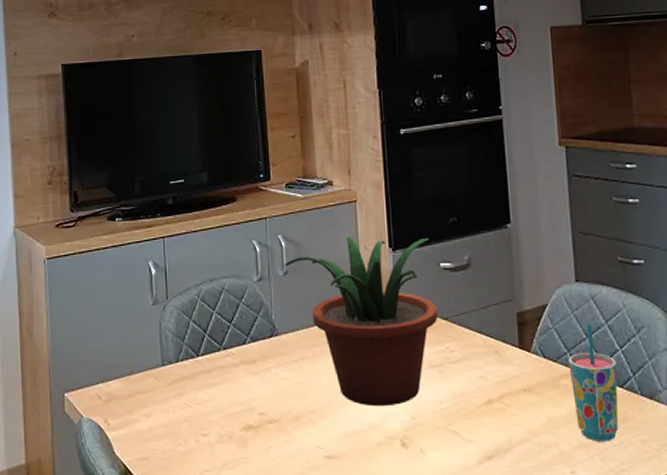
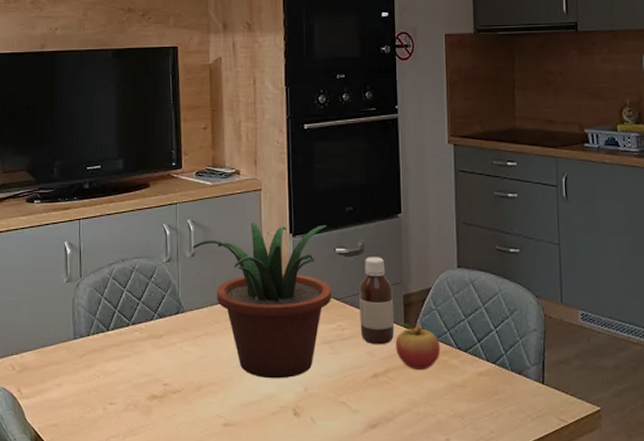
bottle: none [467,271,509,368] -> present [359,257,395,345]
fruit: none [510,343,561,395] -> present [395,323,441,370]
cup: present [568,324,619,441] -> none [448,306,491,412]

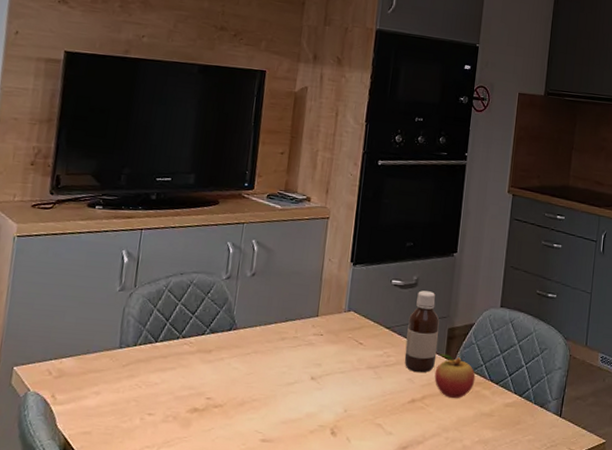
potted plant: present [192,222,331,379] -> none [253,248,386,399]

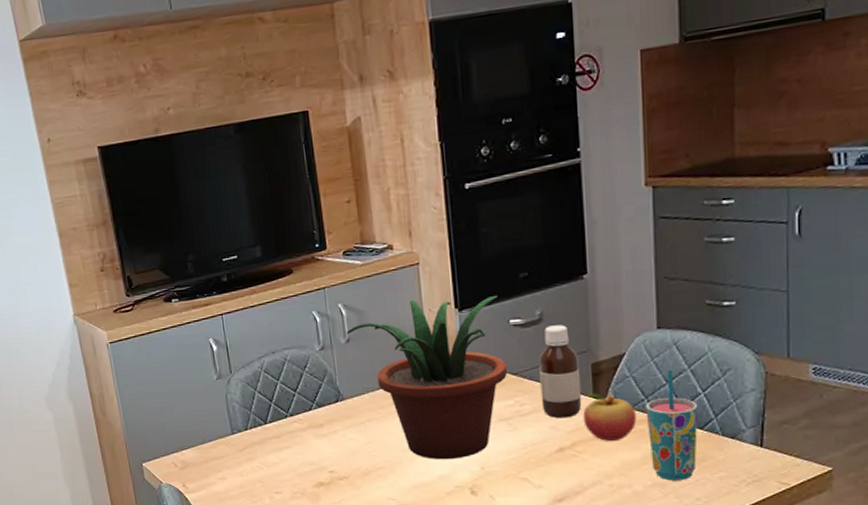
potted plant: none [253,248,386,399] -> present [346,295,507,460]
cup: none [480,342,521,440] -> present [646,369,698,481]

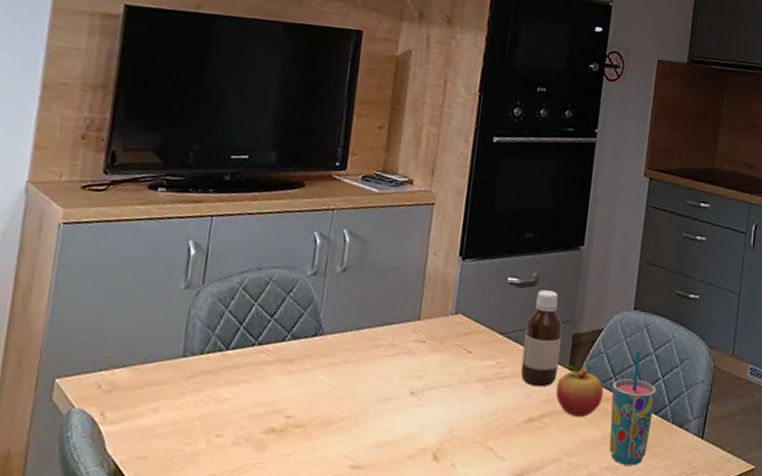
potted plant: present [346,295,507,460] -> none [344,239,501,418]

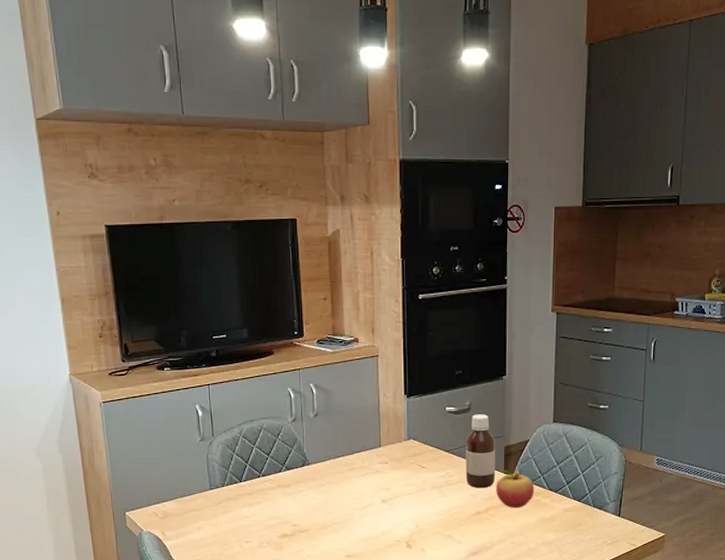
cup: present [609,351,657,465] -> none [541,454,578,540]

